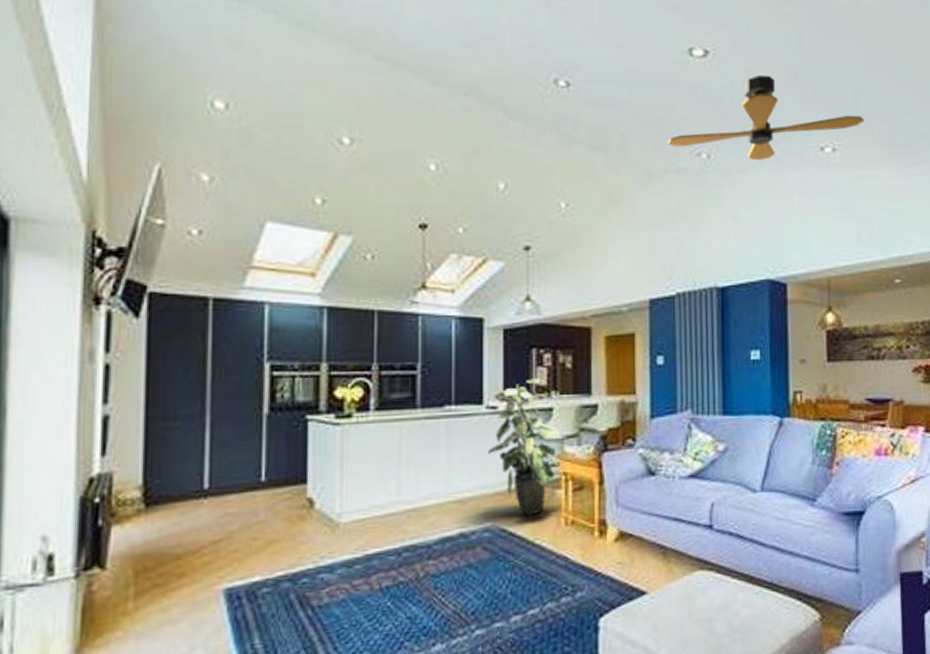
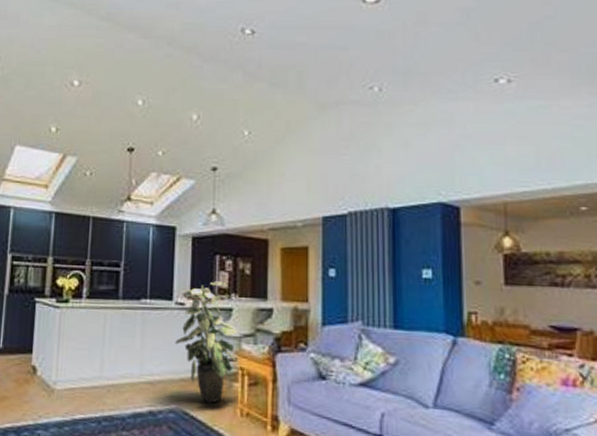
ceiling fan: present [667,75,864,160] -> none [341,15,541,92]

